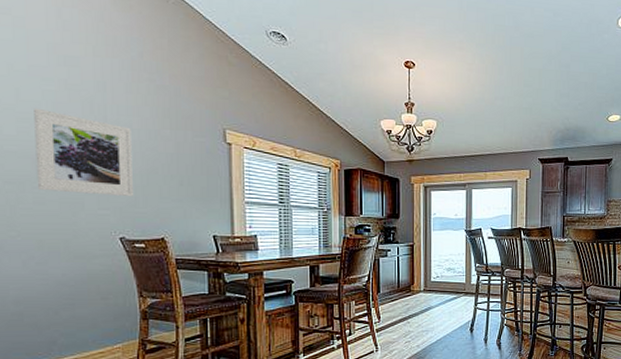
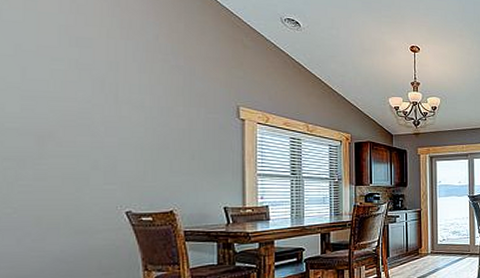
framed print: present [34,108,133,197] -> none [39,86,143,172]

